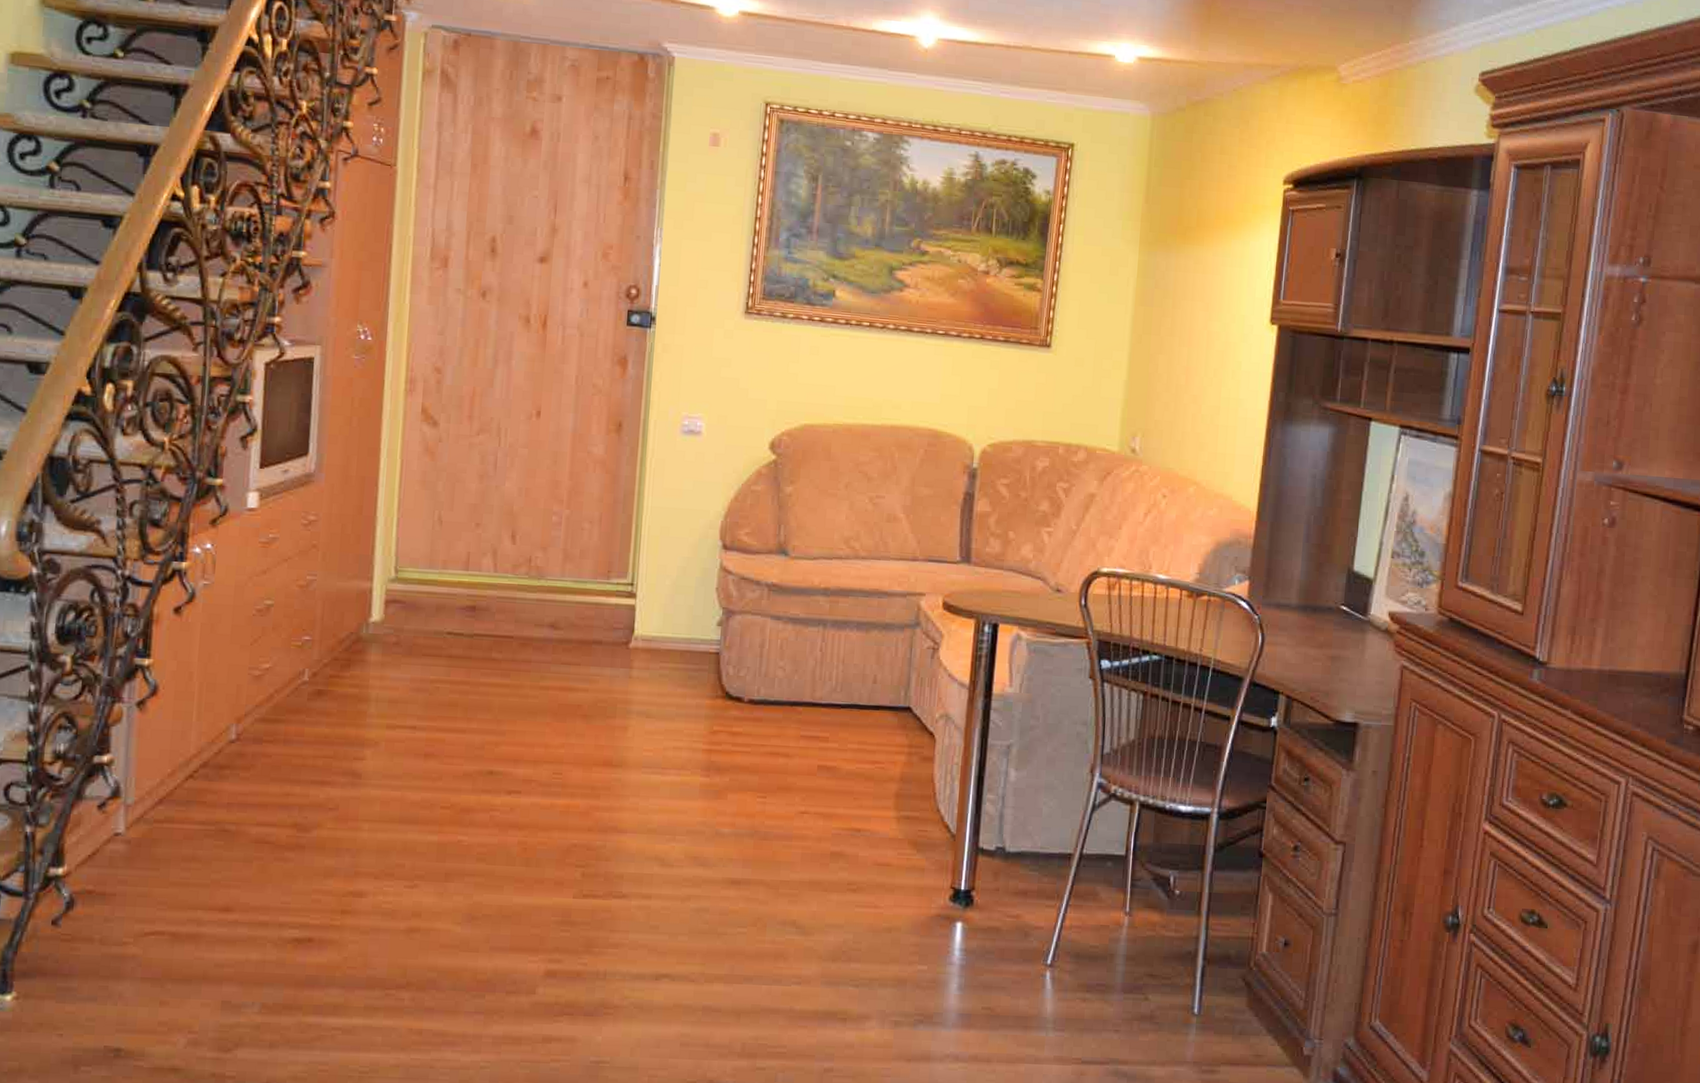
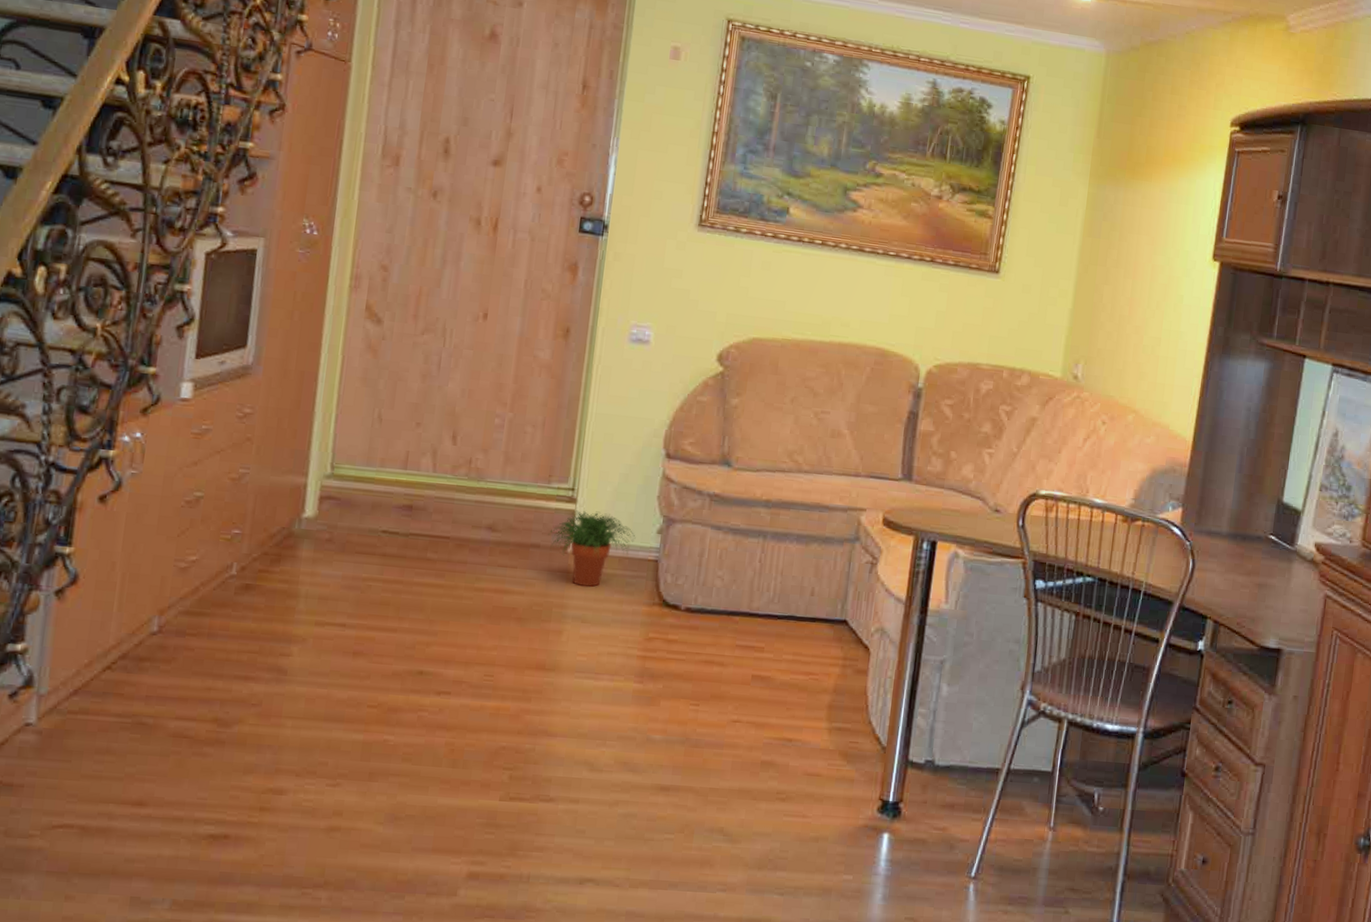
potted plant: none [609,605,696,681] -> present [548,510,636,587]

